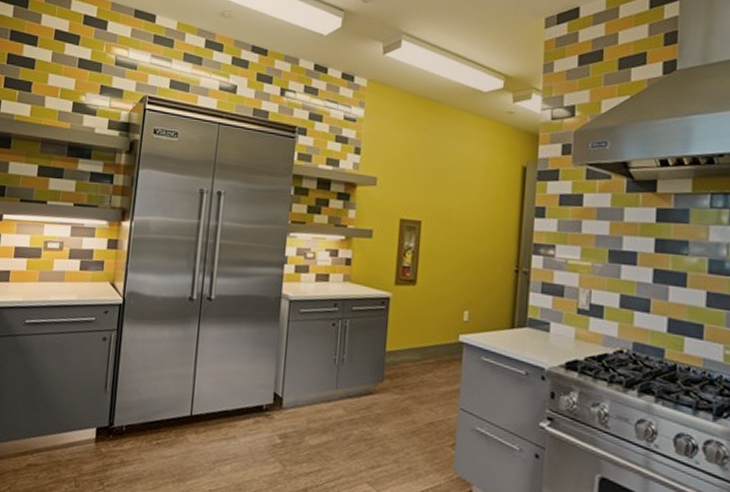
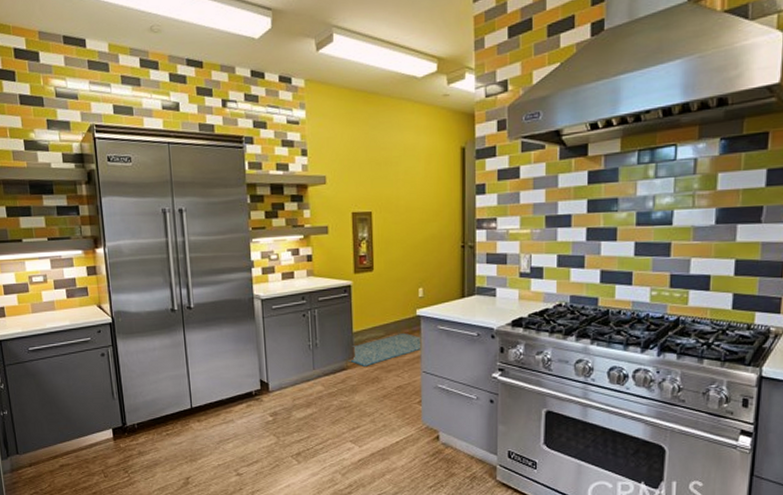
rug: none [377,359,464,394] -> present [348,332,423,366]

